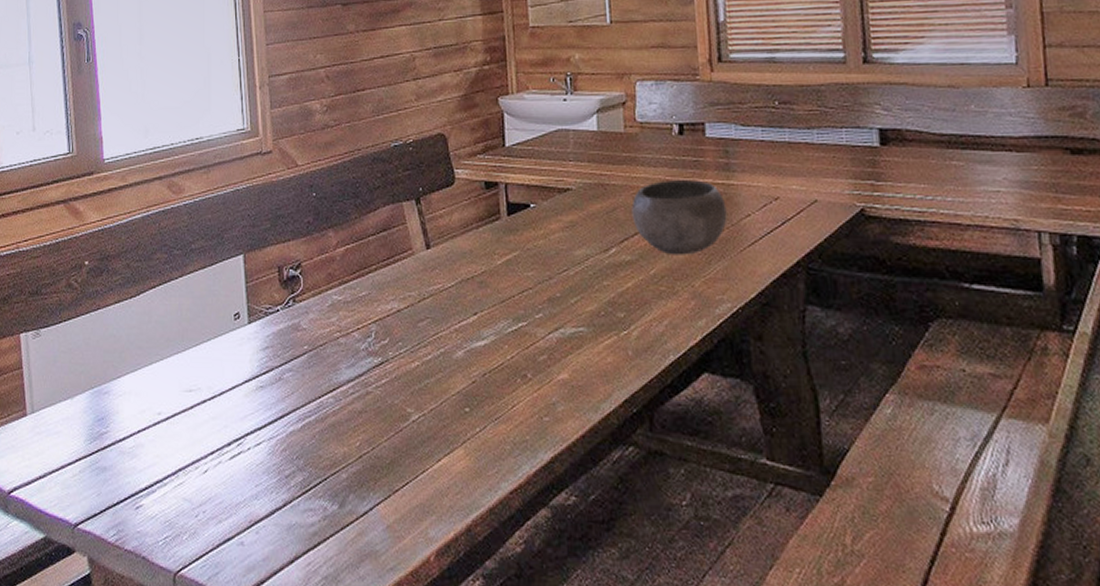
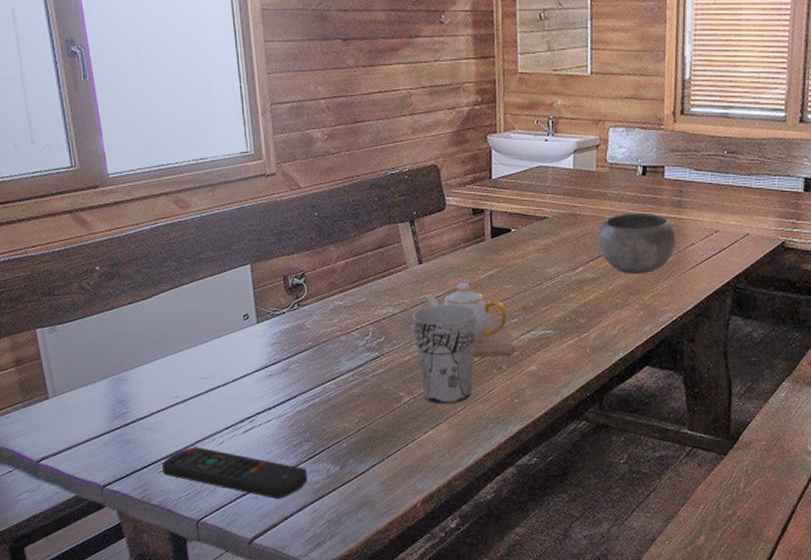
remote control: none [140,476,301,546] -> present [162,447,308,499]
cup: none [420,296,495,423] -> present [412,303,477,404]
teapot: none [434,270,541,364] -> present [425,282,515,358]

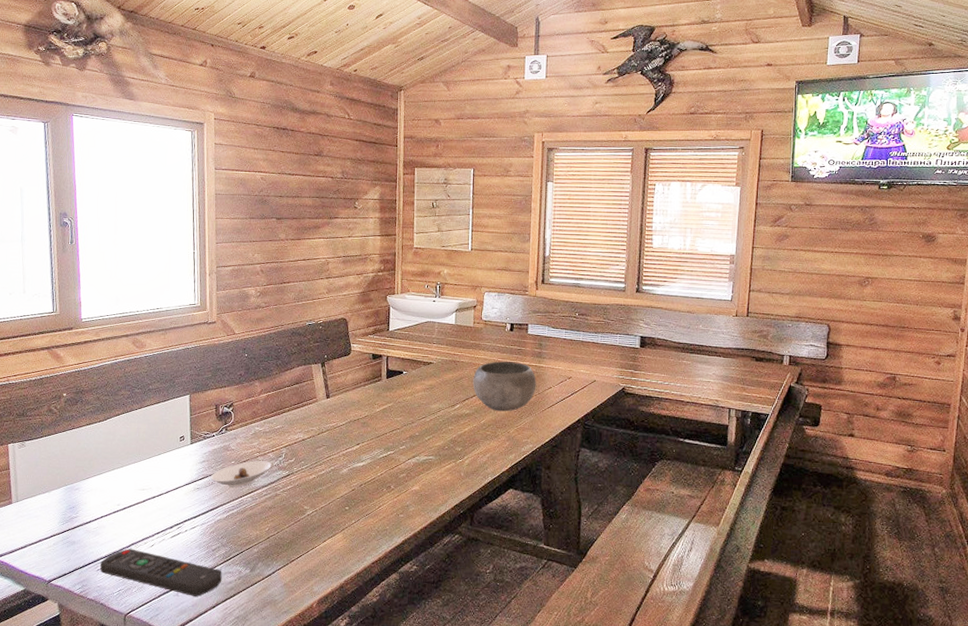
saucer: none [284,341,357,373] -> present [210,461,272,488]
cup: present [412,303,477,404] -> none [318,432,372,517]
teapot: present [425,282,515,358] -> none [330,414,402,478]

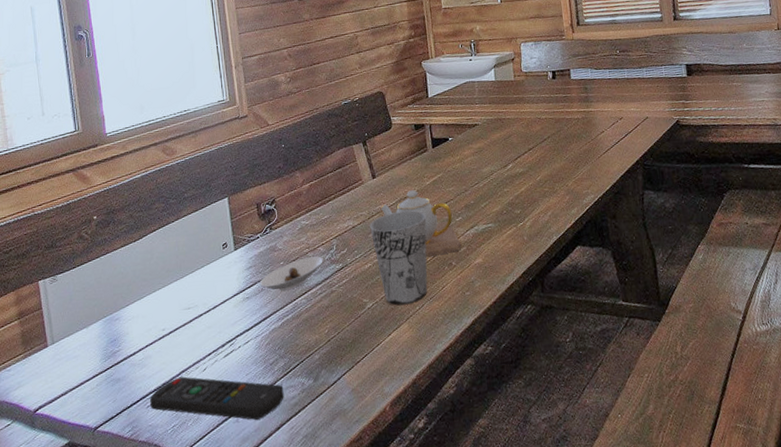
cup: none [318,432,372,517] -> present [370,210,428,306]
teapot: none [330,414,402,478] -> present [380,190,462,258]
bowl: present [473,361,536,412] -> none [522,110,589,165]

